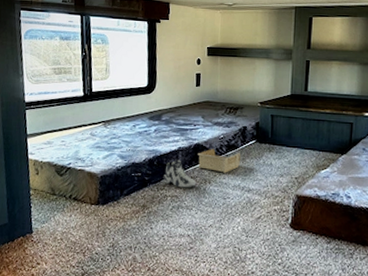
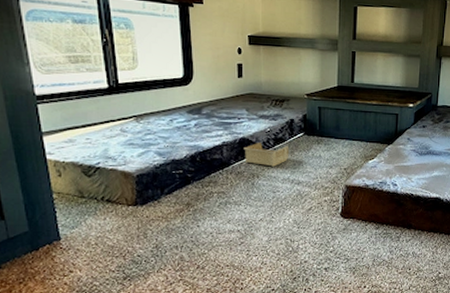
sneaker: present [163,159,197,188] -> none [207,154,244,184]

